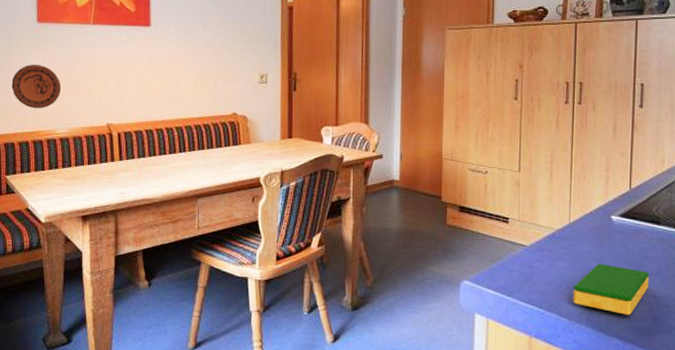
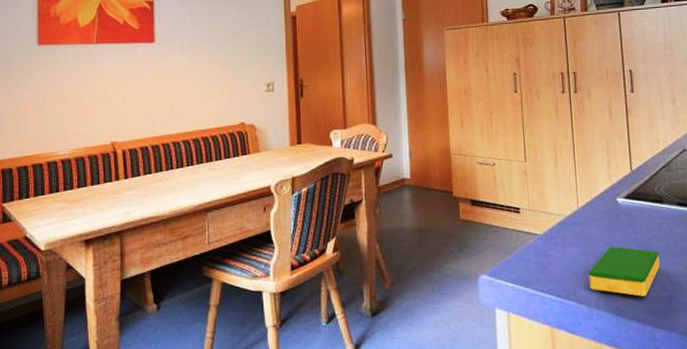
decorative plate: present [11,65,62,109] -> none [10,87,63,132]

